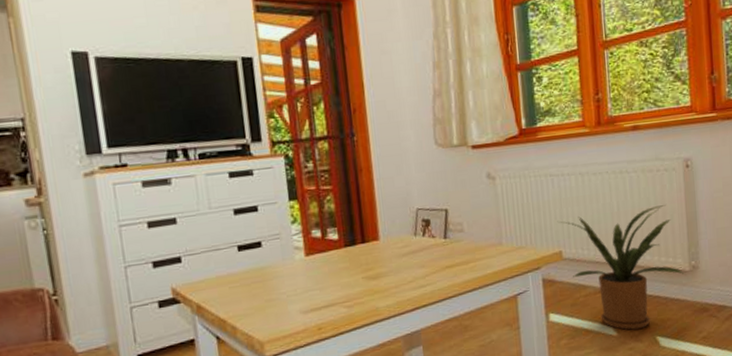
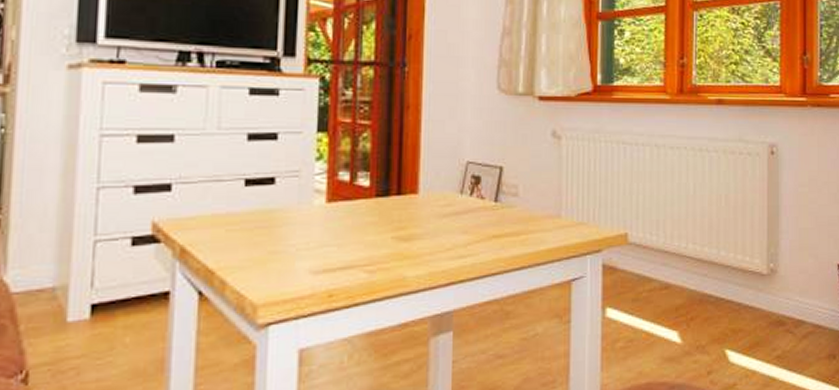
house plant: present [557,205,685,330] -> none [626,194,762,339]

